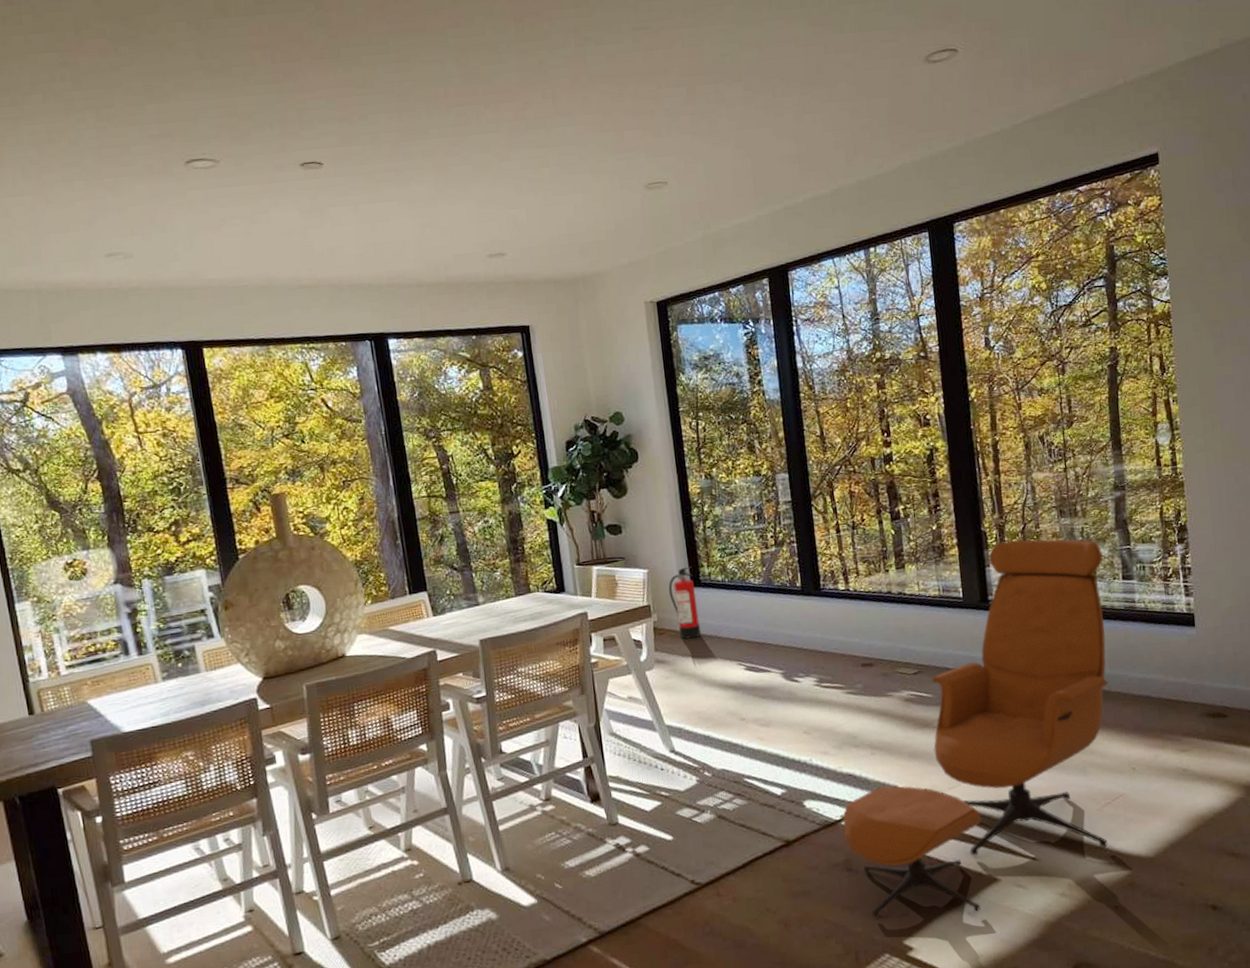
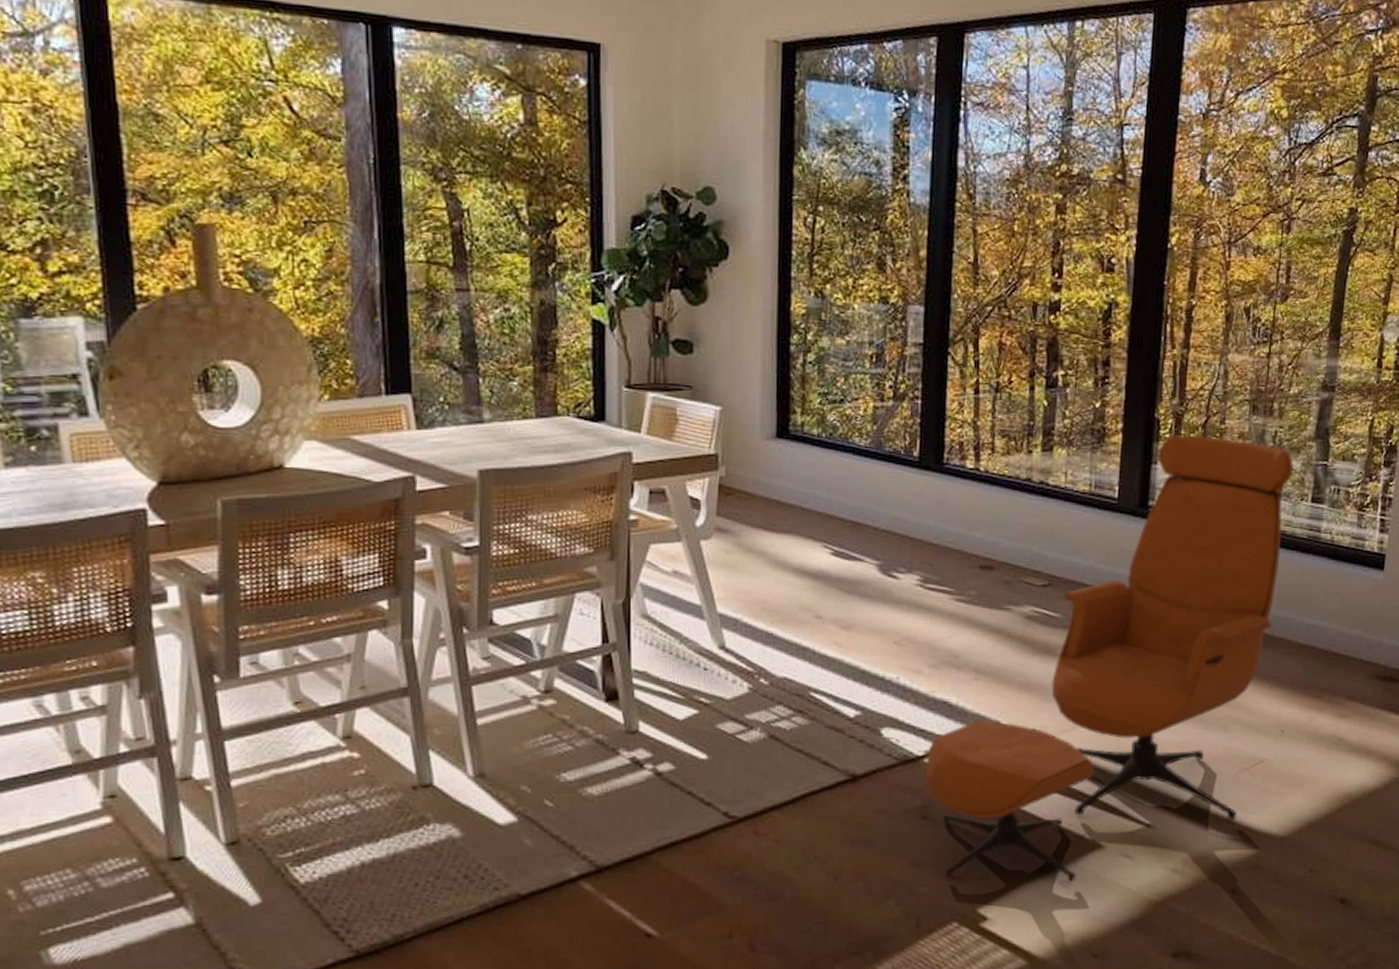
fire extinguisher: present [668,566,701,639] -> none [745,410,781,506]

